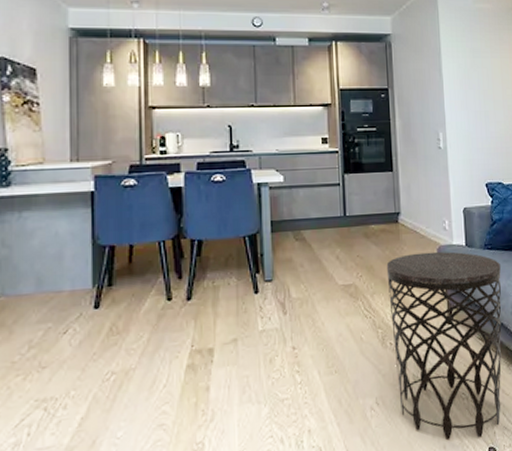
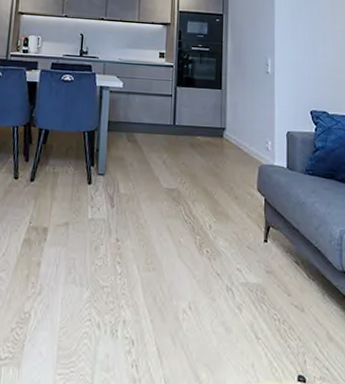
side table: present [386,251,502,441] -> none [208,168,321,363]

